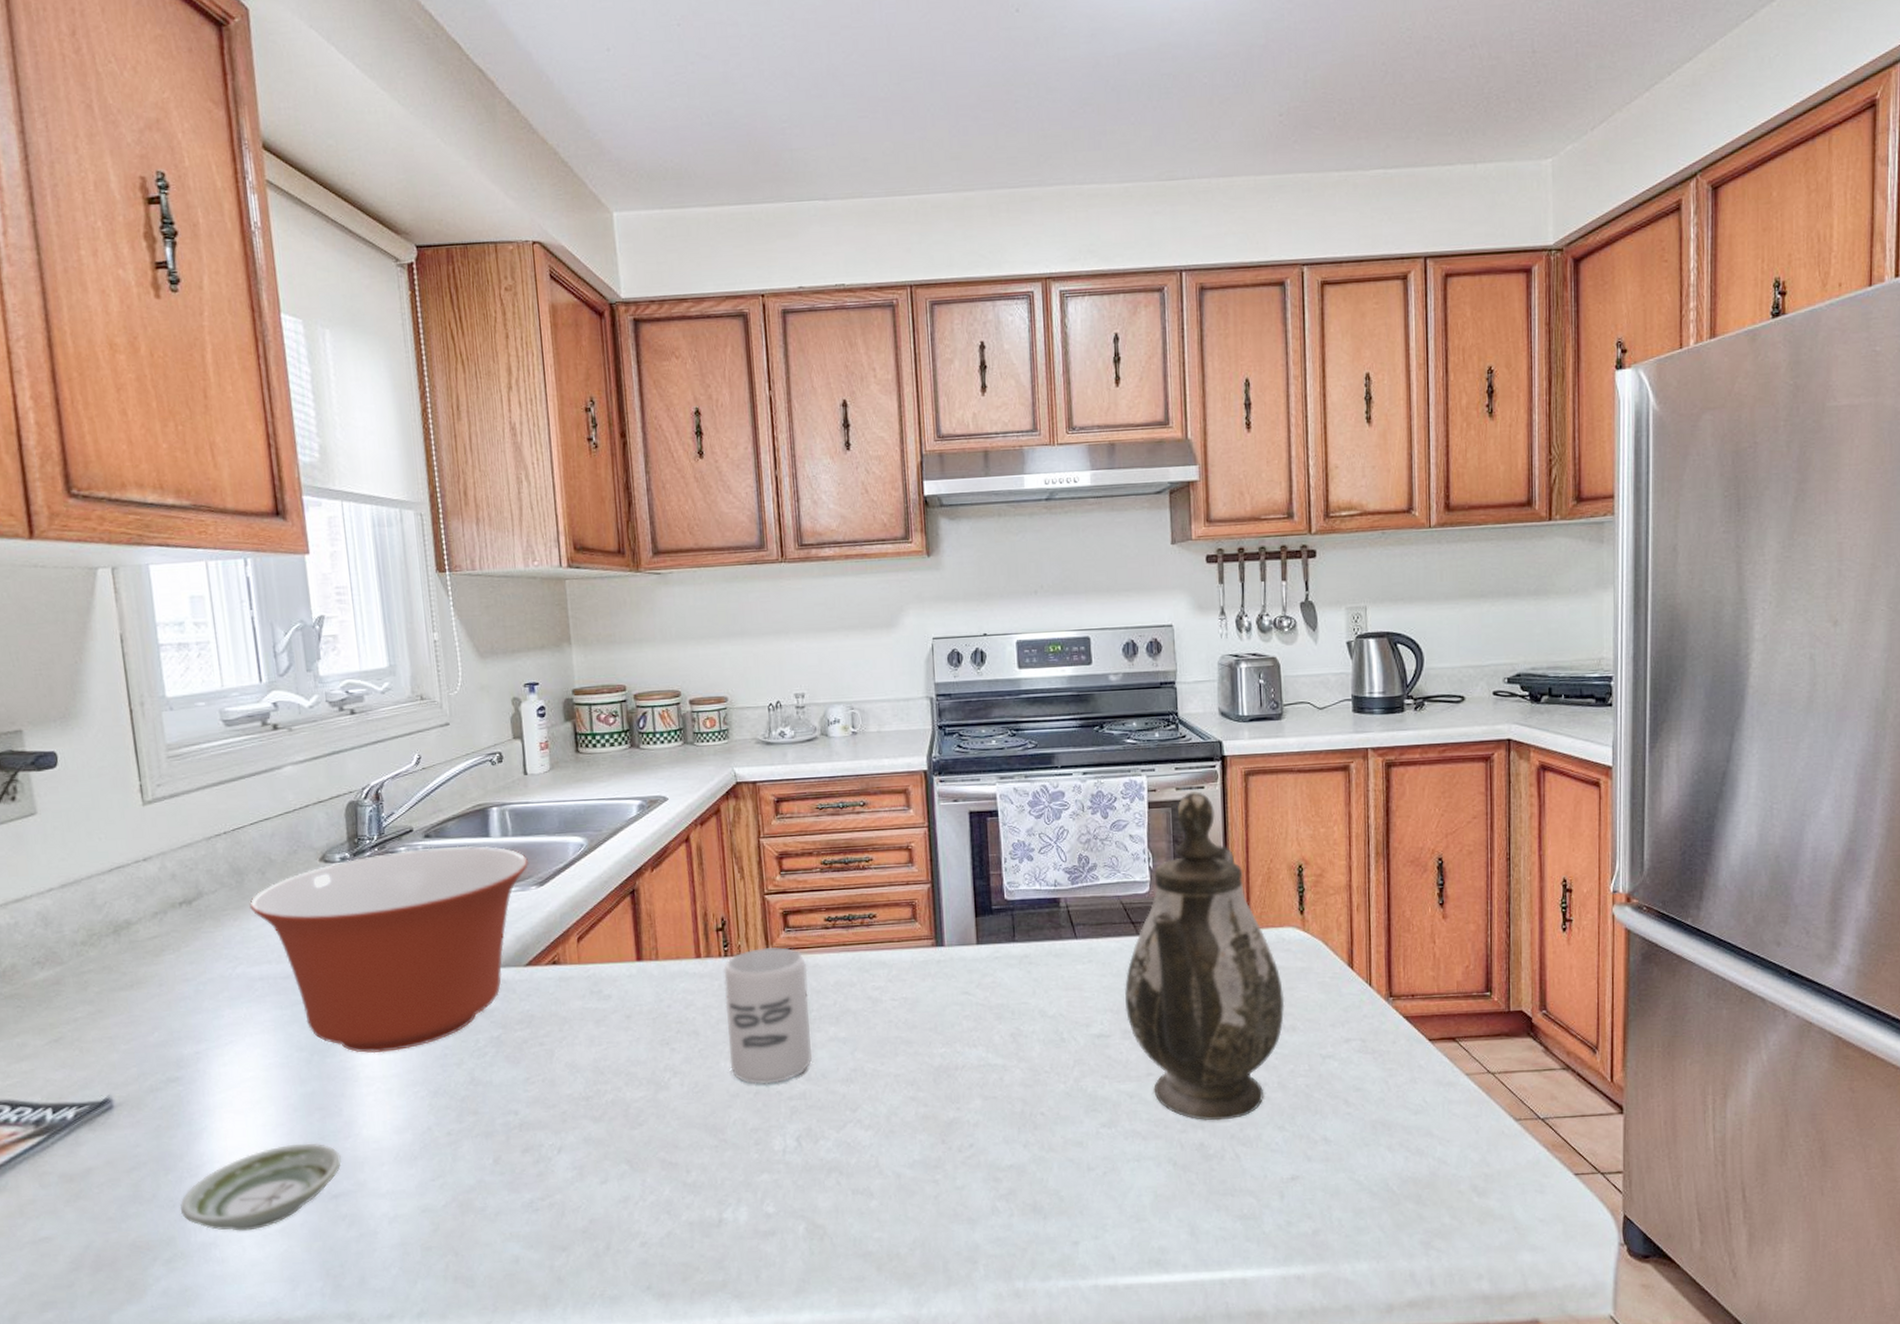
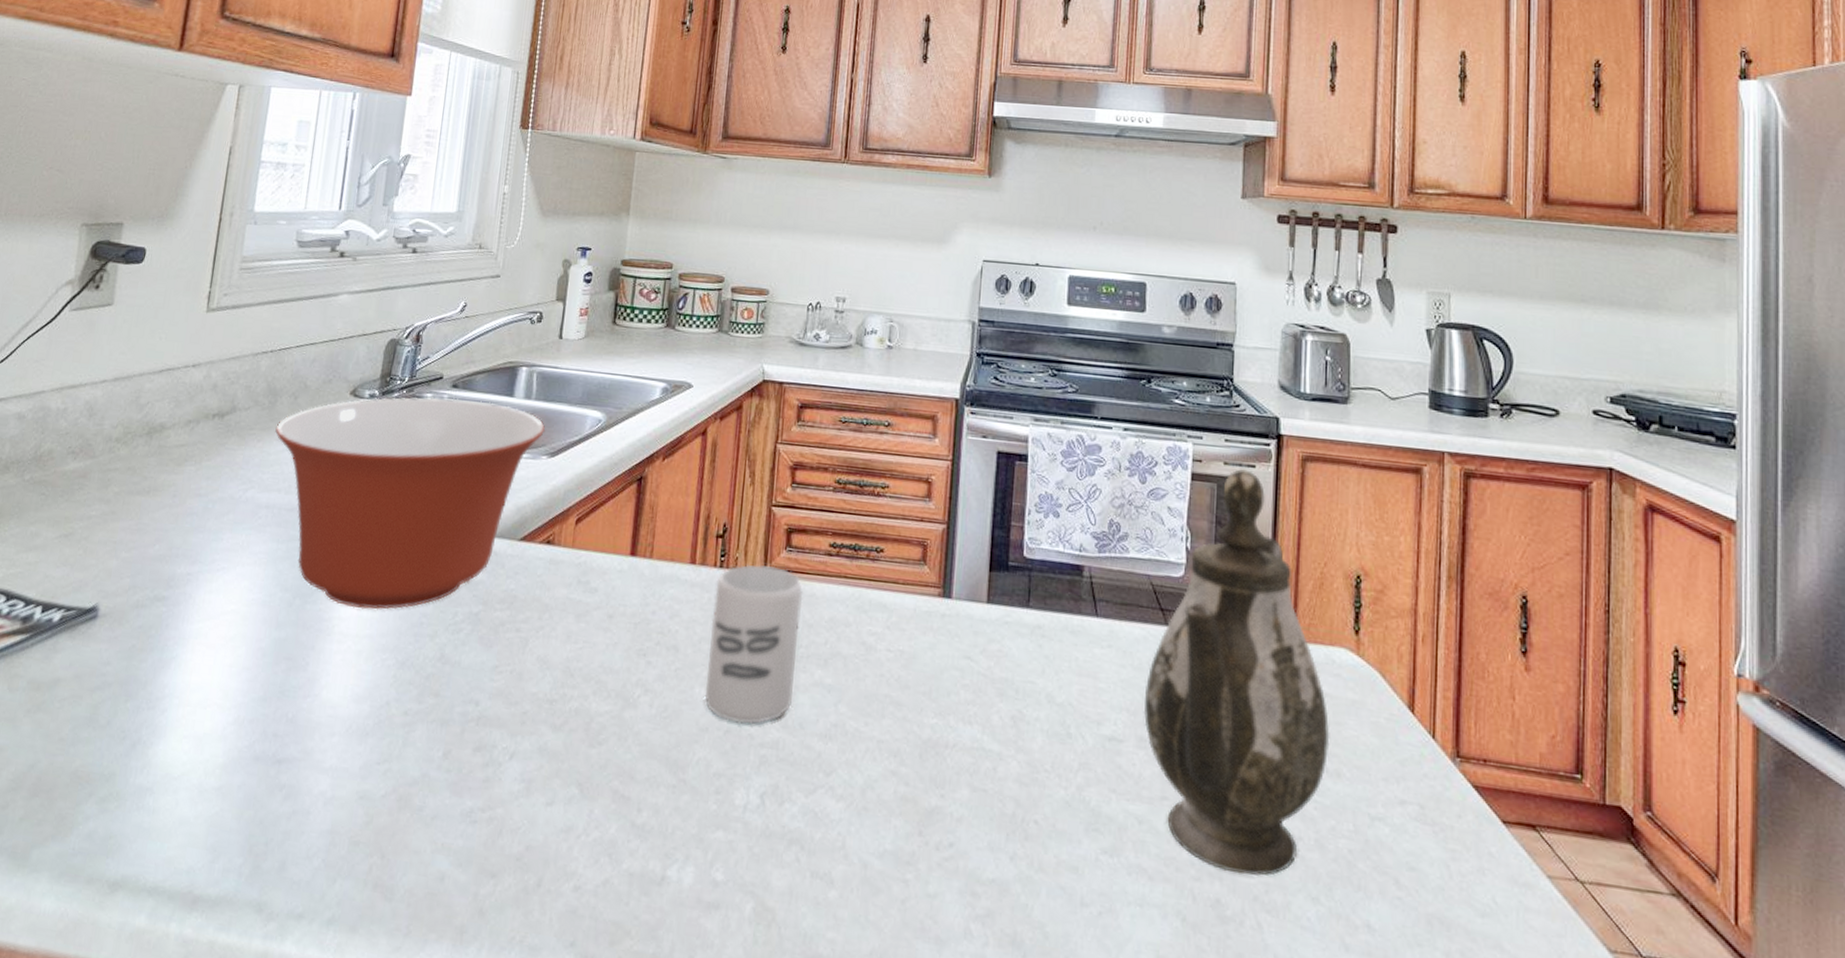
saucer: present [180,1143,341,1231] -> none [129,693,295,783]

